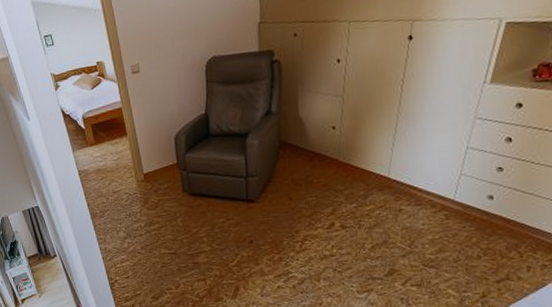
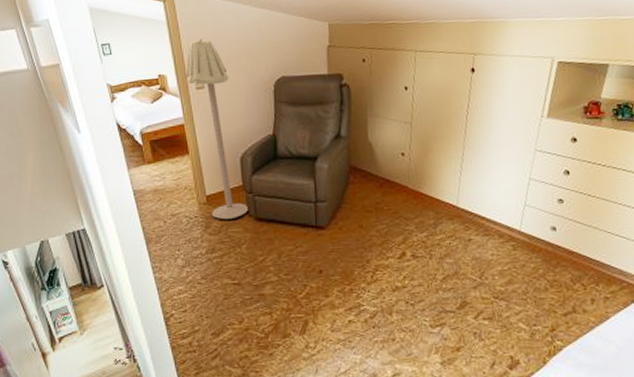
floor lamp: none [122,24,183,196] -> present [186,38,249,220]

